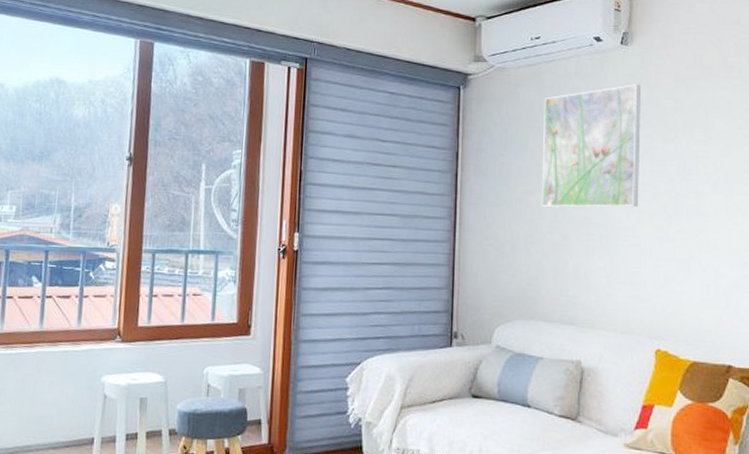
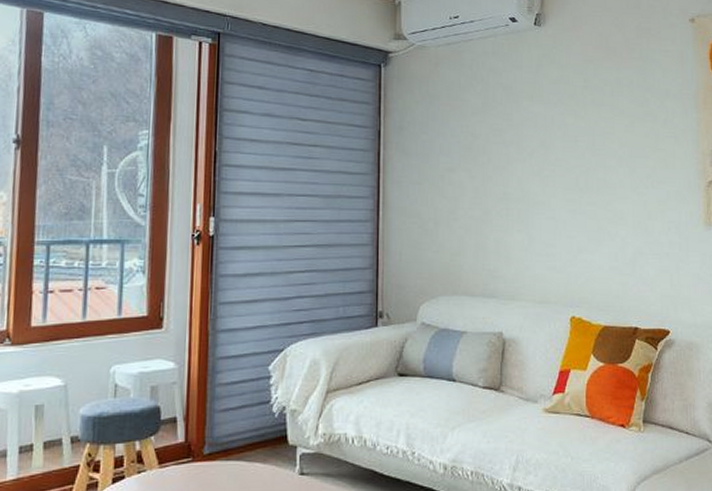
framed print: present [541,84,641,208] -> none [462,64,554,184]

